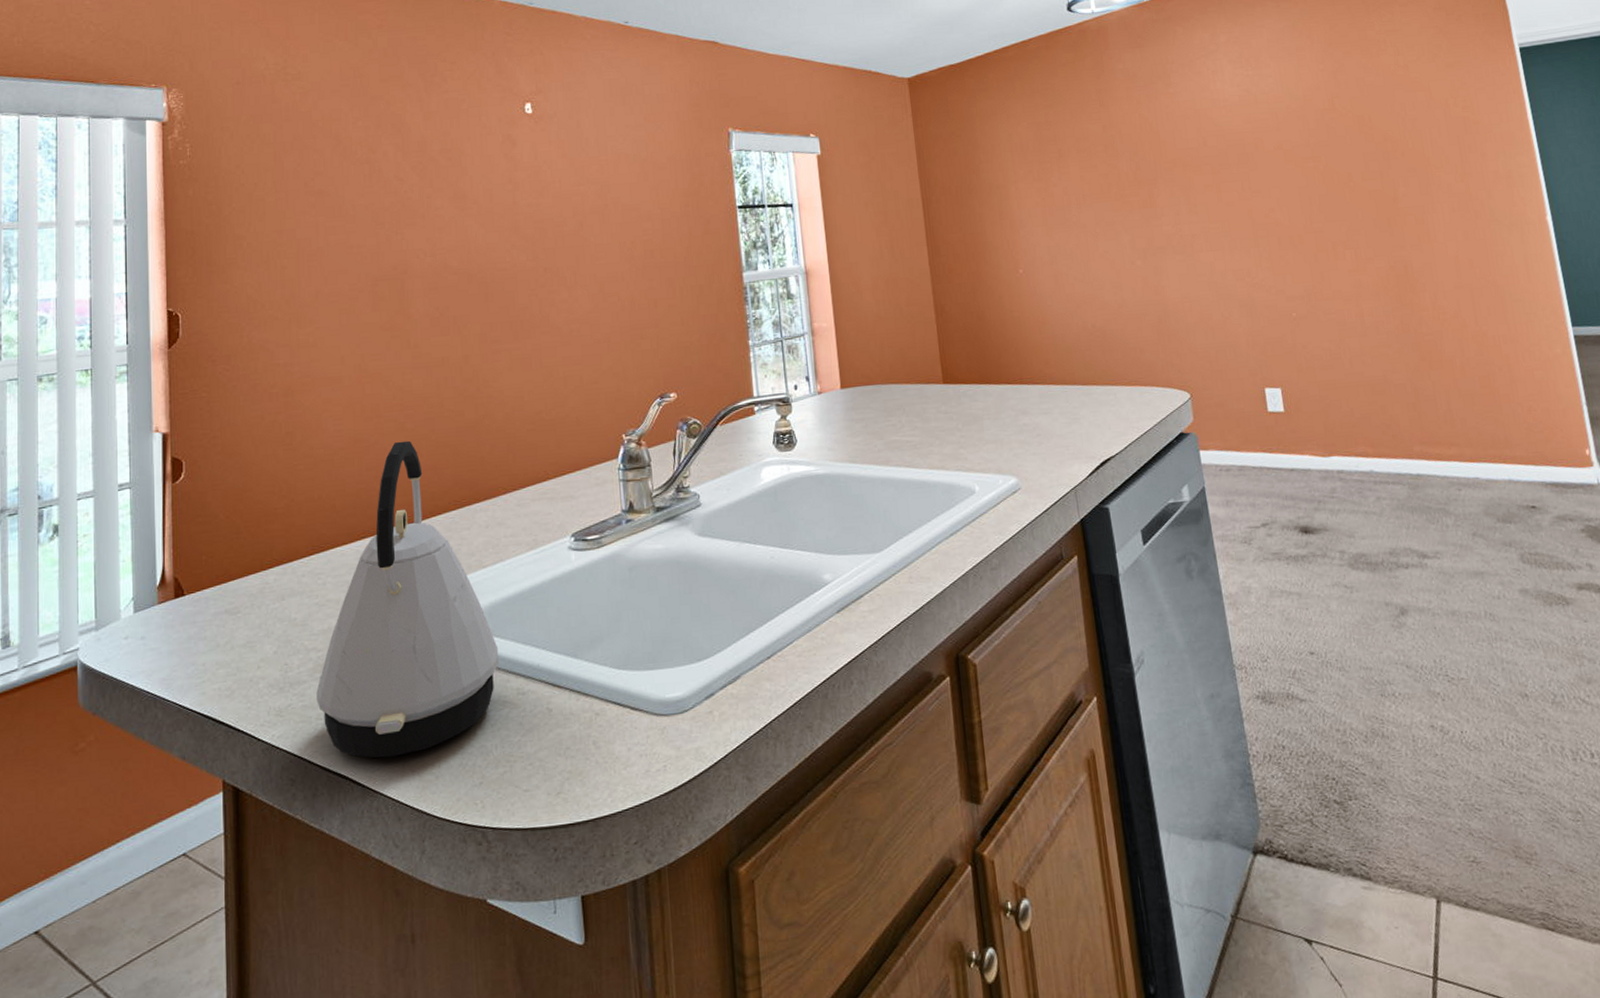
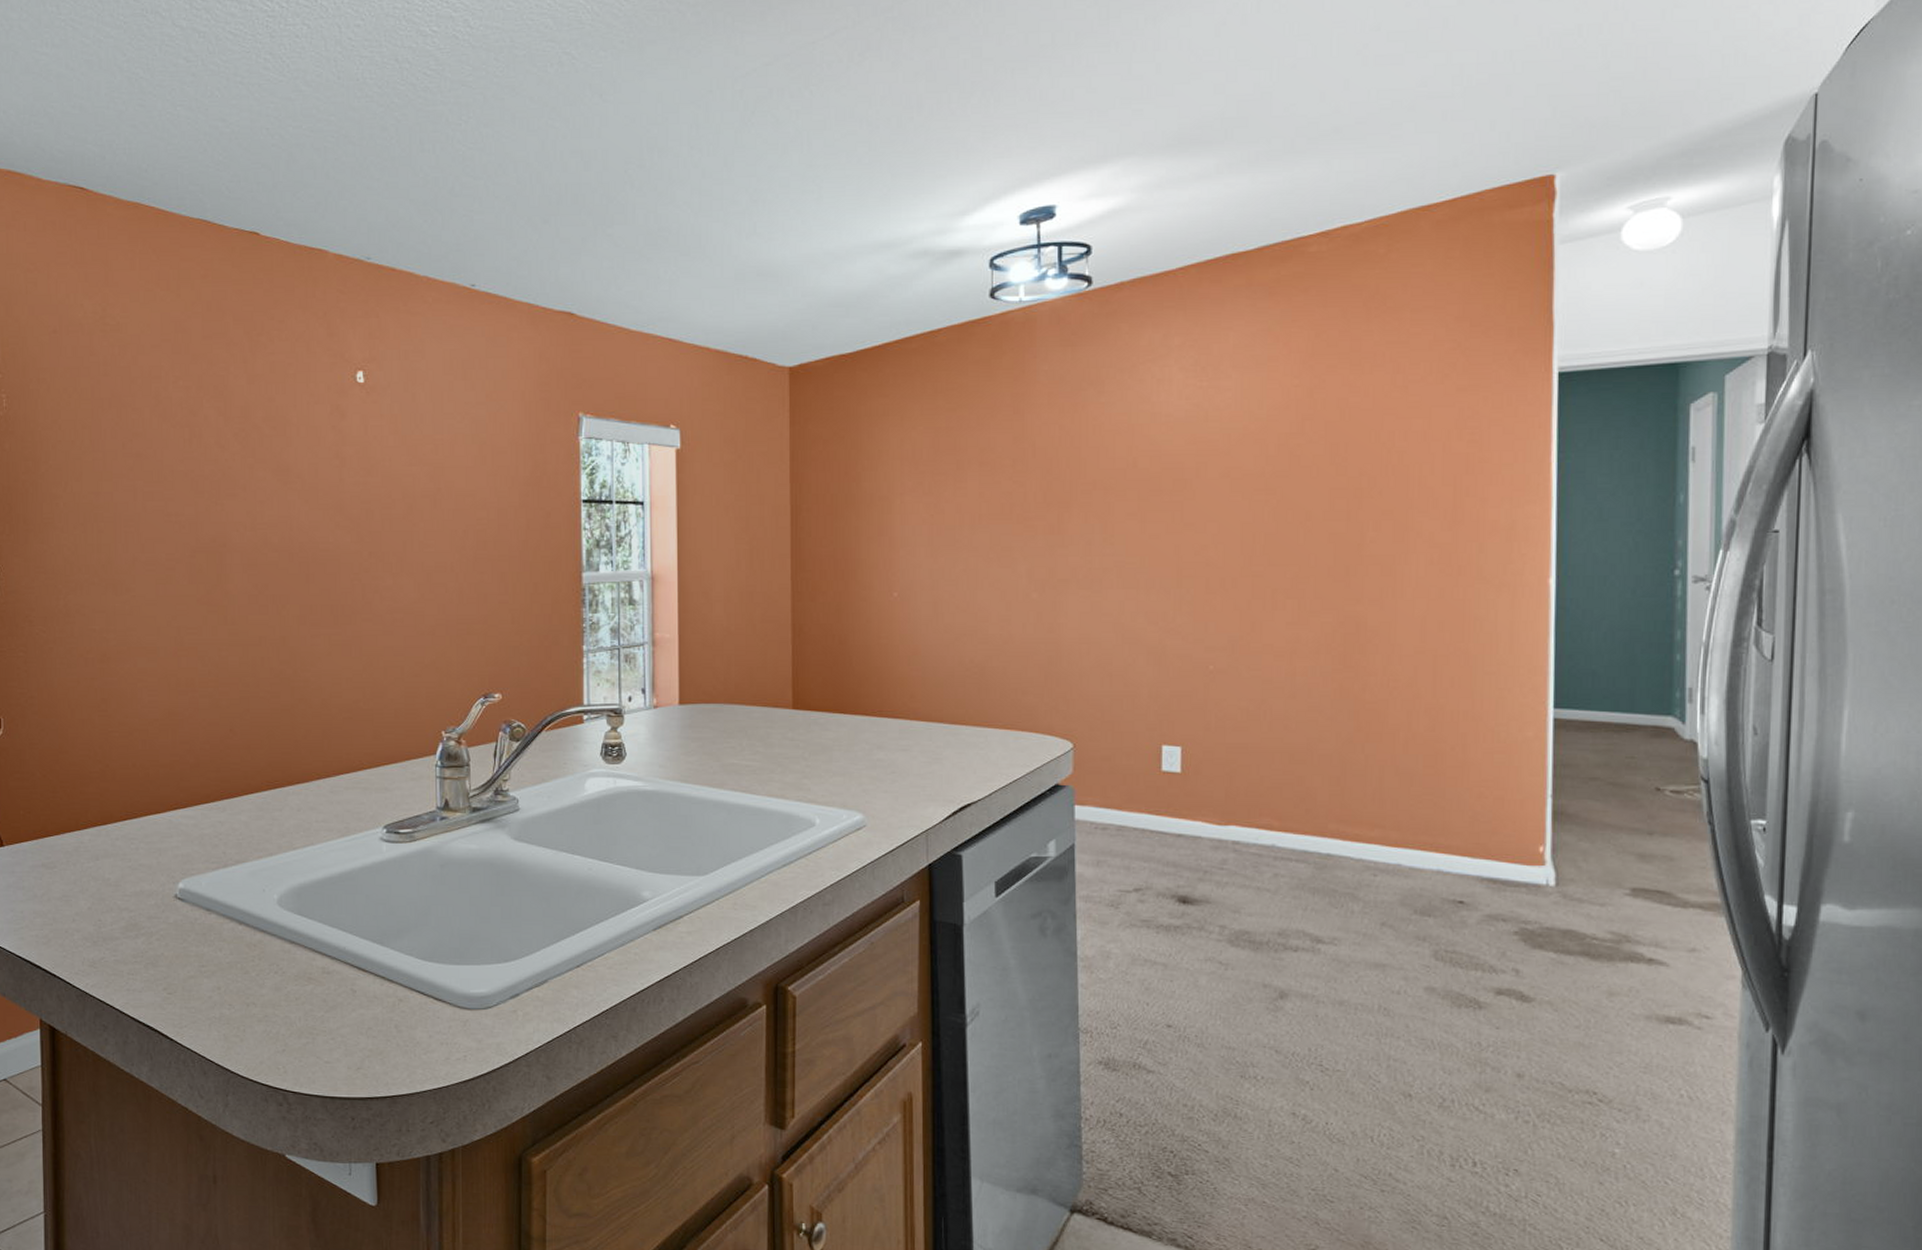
kettle: present [316,440,499,758] -> none [128,717,306,1017]

